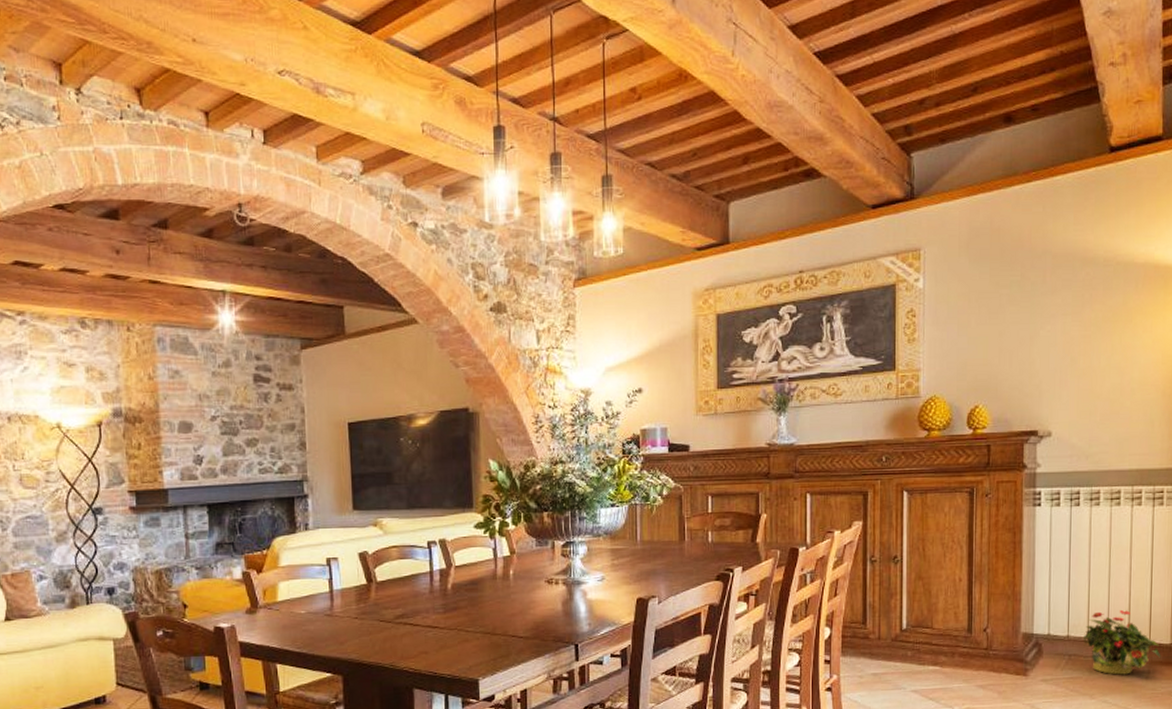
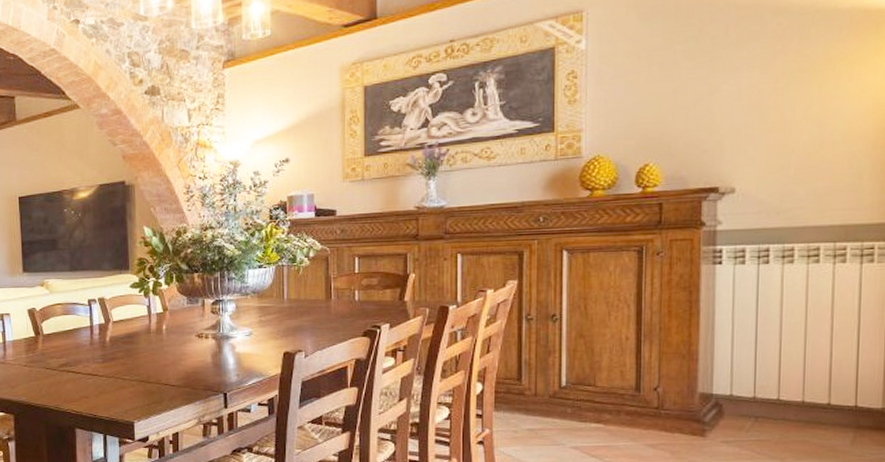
potted plant: present [1082,610,1161,675] -> none [772,372,870,439]

